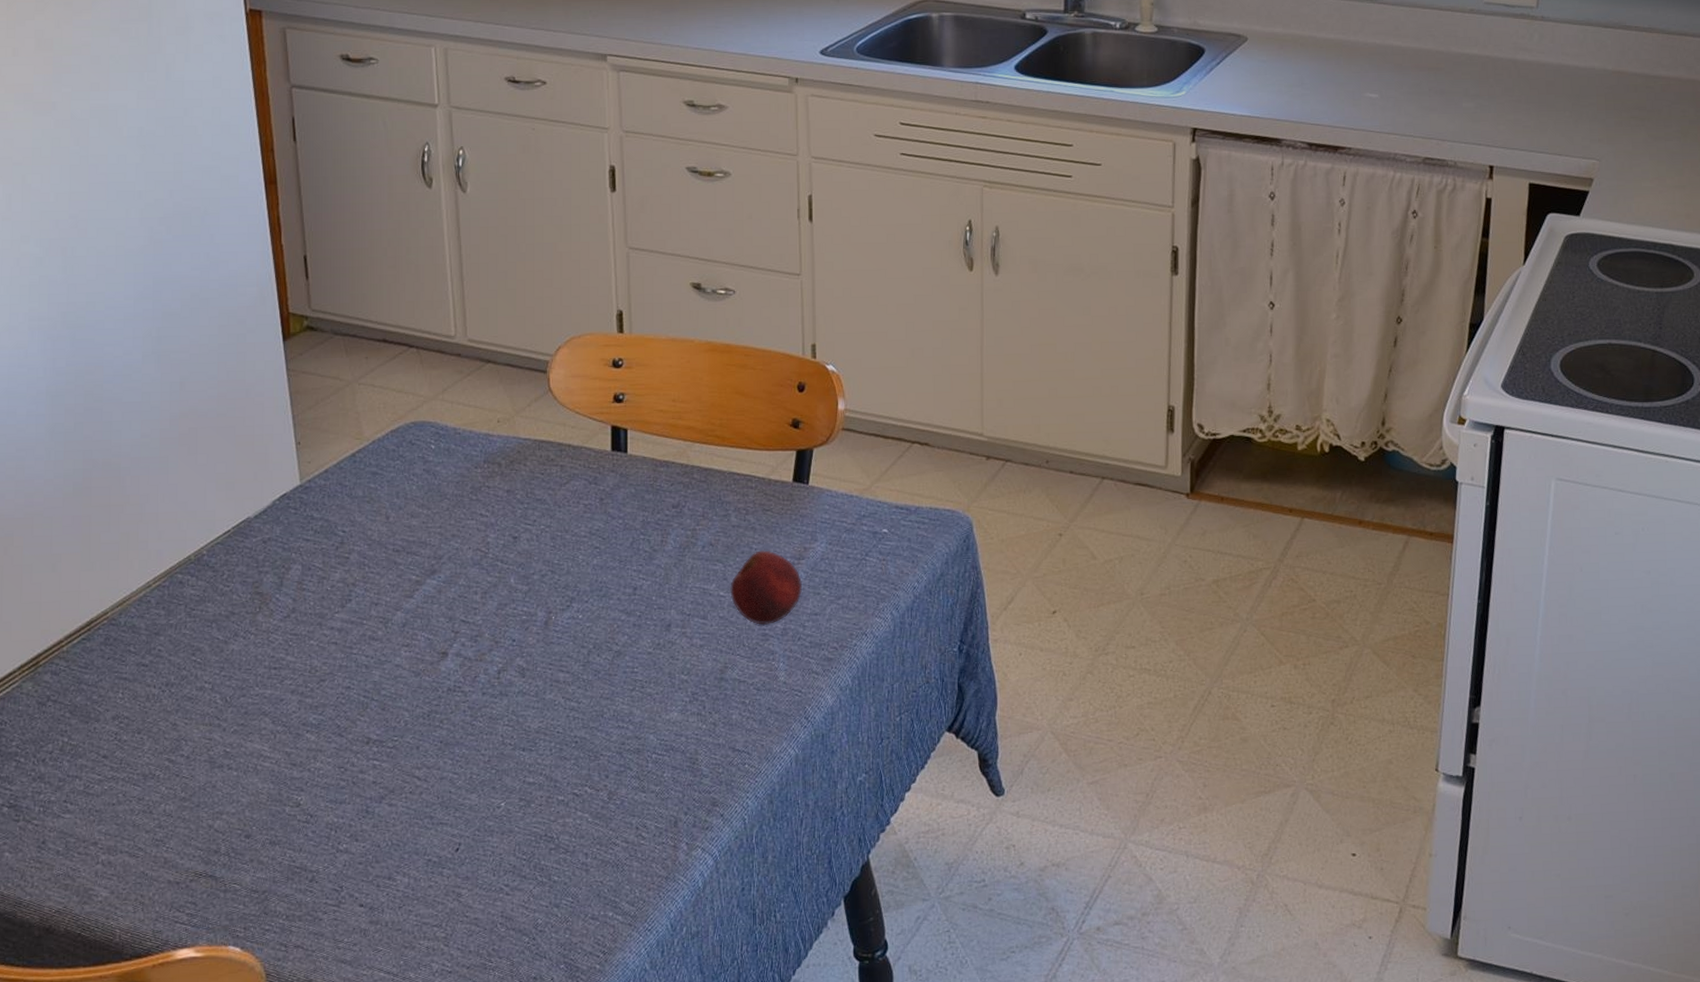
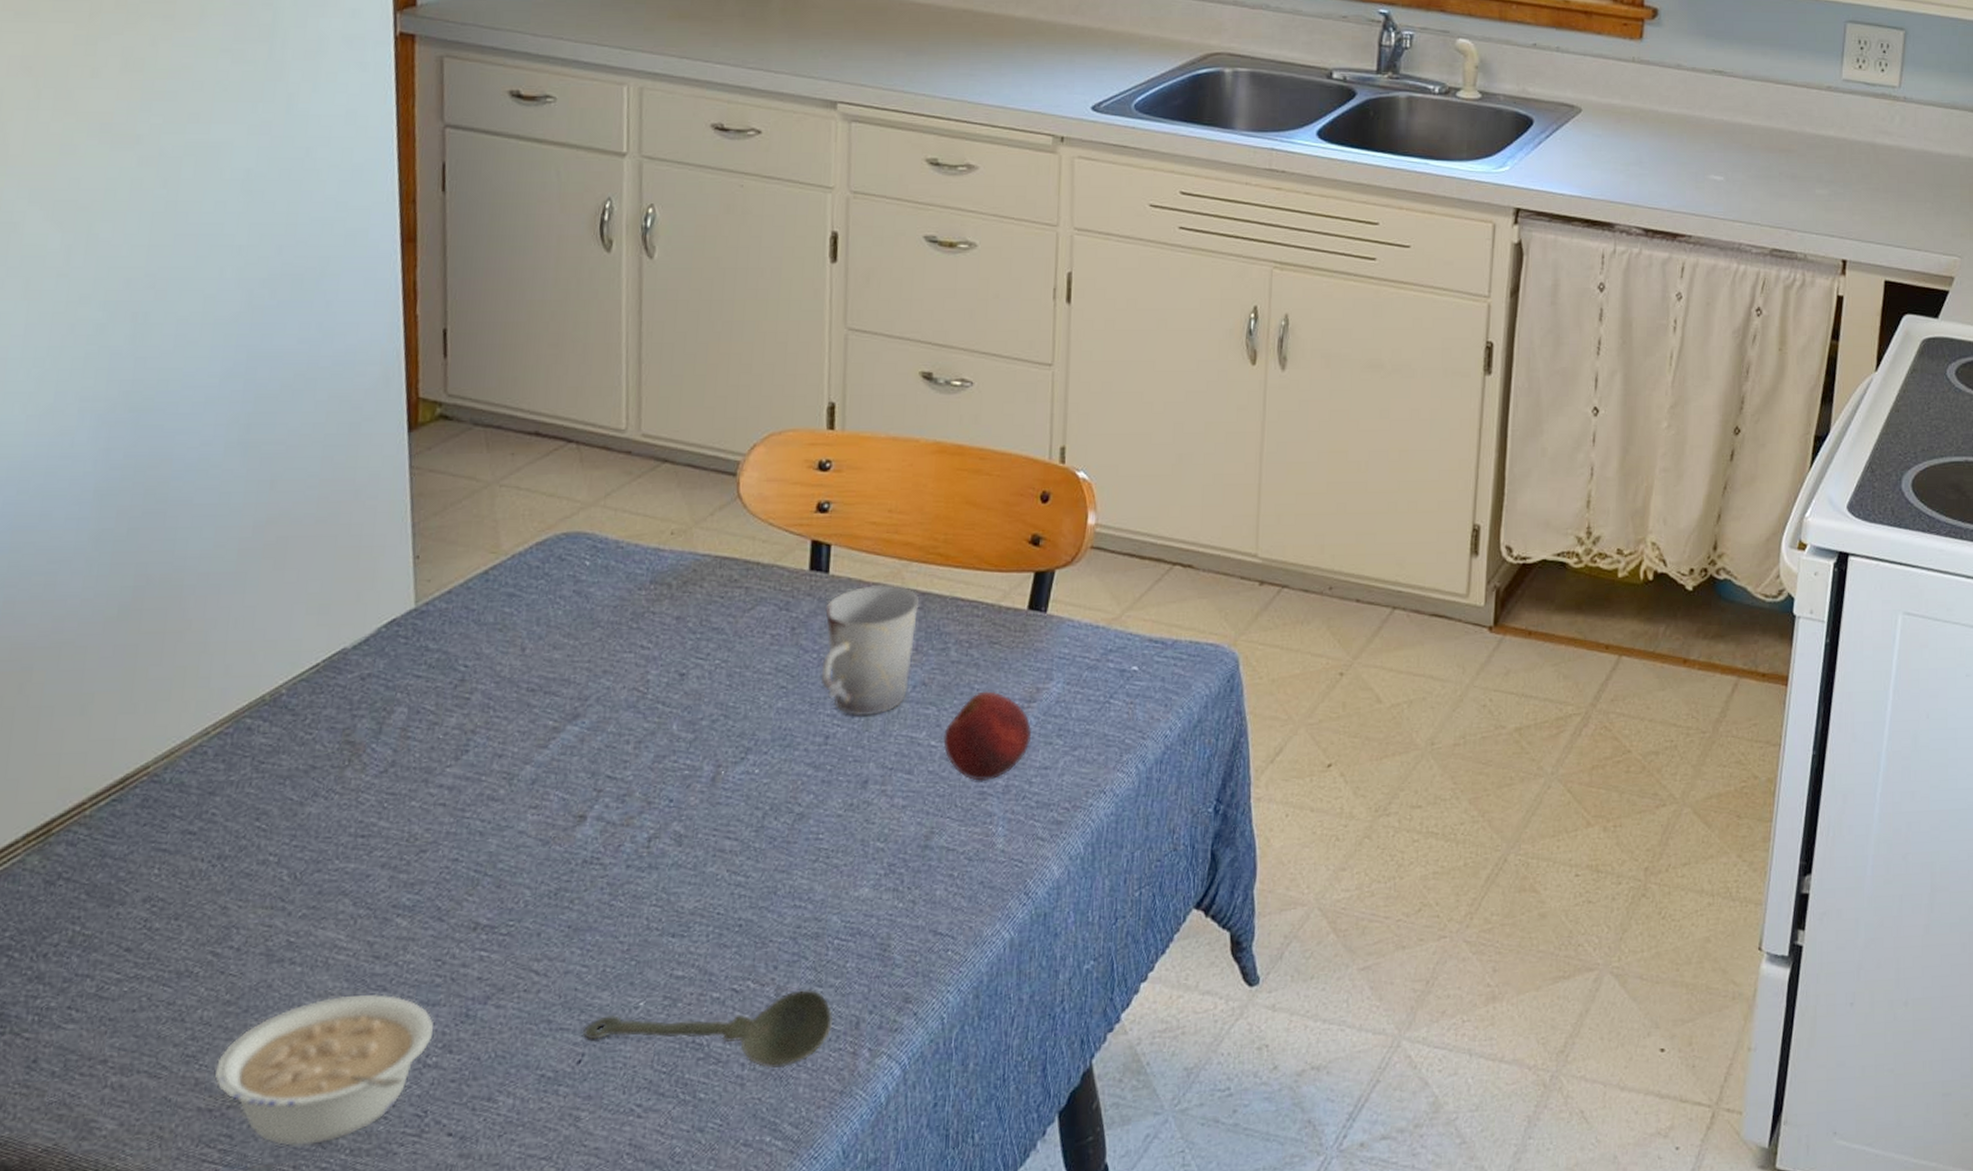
legume: none [178,793,341,912] -> present [213,993,433,1146]
spoon: none [459,793,655,858] -> present [583,988,833,1069]
cup: none [626,462,703,572] -> present [820,585,919,717]

